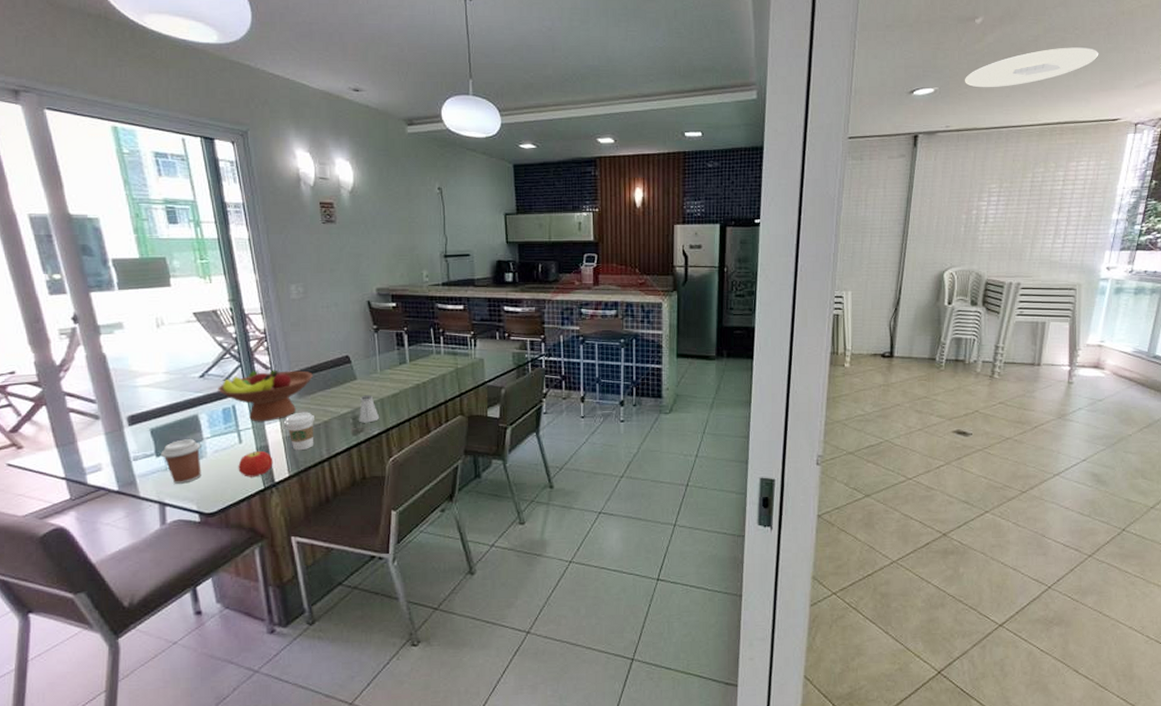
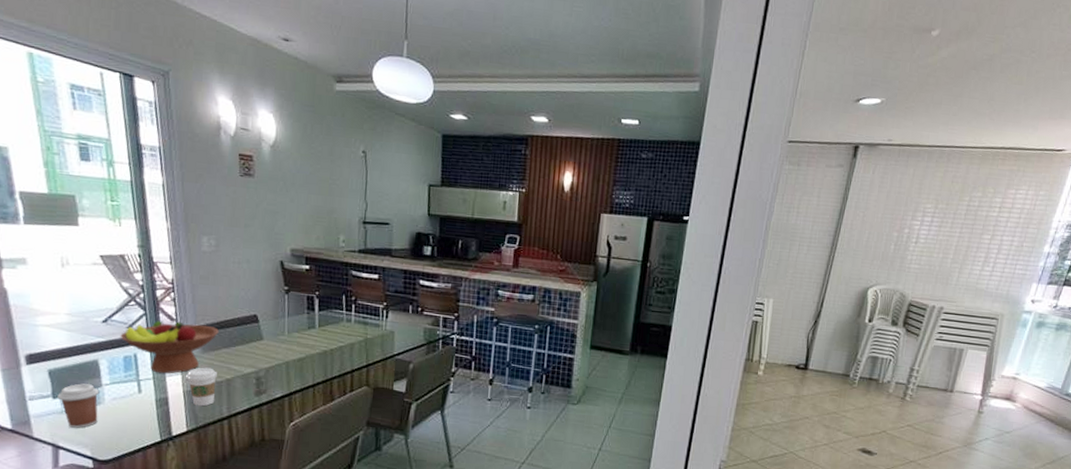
fruit: present [238,450,273,477] -> none [135,402,172,429]
saltshaker: present [359,395,380,423] -> none [262,356,284,385]
ceiling light: present [965,47,1099,88] -> none [913,70,1053,105]

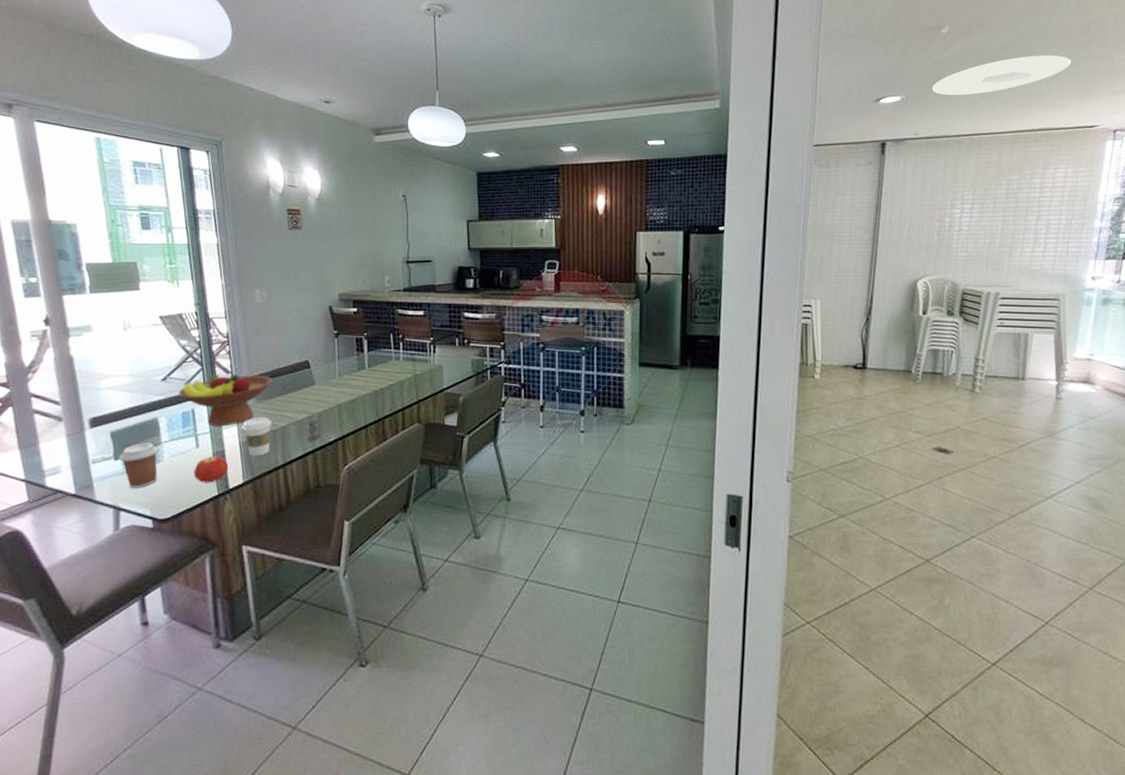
fruit: none [135,402,172,429] -> present [193,455,229,483]
ceiling light: none [913,70,1053,105] -> present [932,55,1072,96]

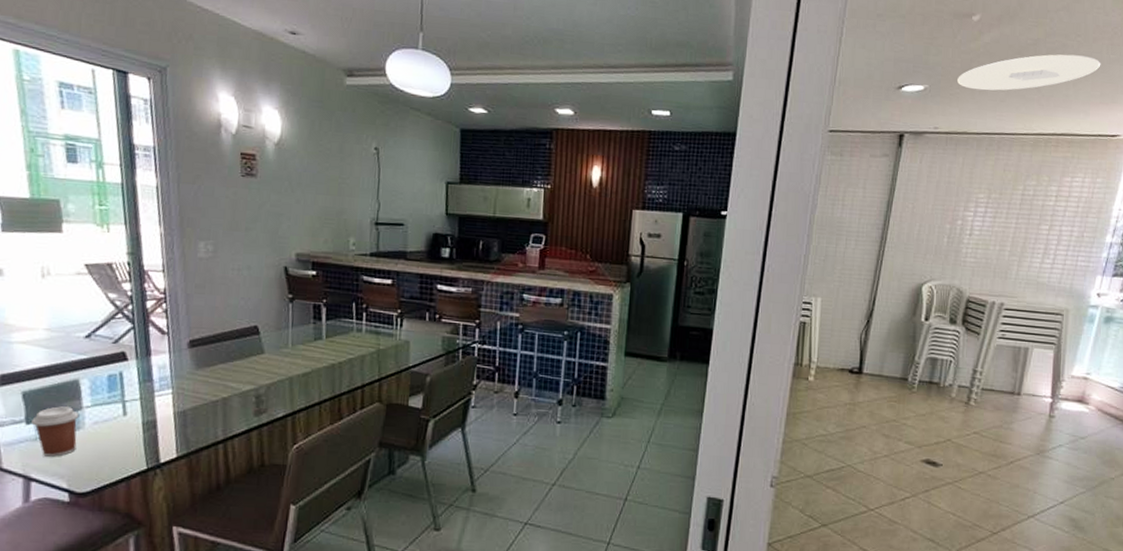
fruit bowl: present [178,374,272,427] -> none [104,335,215,394]
fruit: present [193,455,229,483] -> none [119,425,161,456]
coffee cup: present [242,417,272,457] -> none [177,385,212,429]

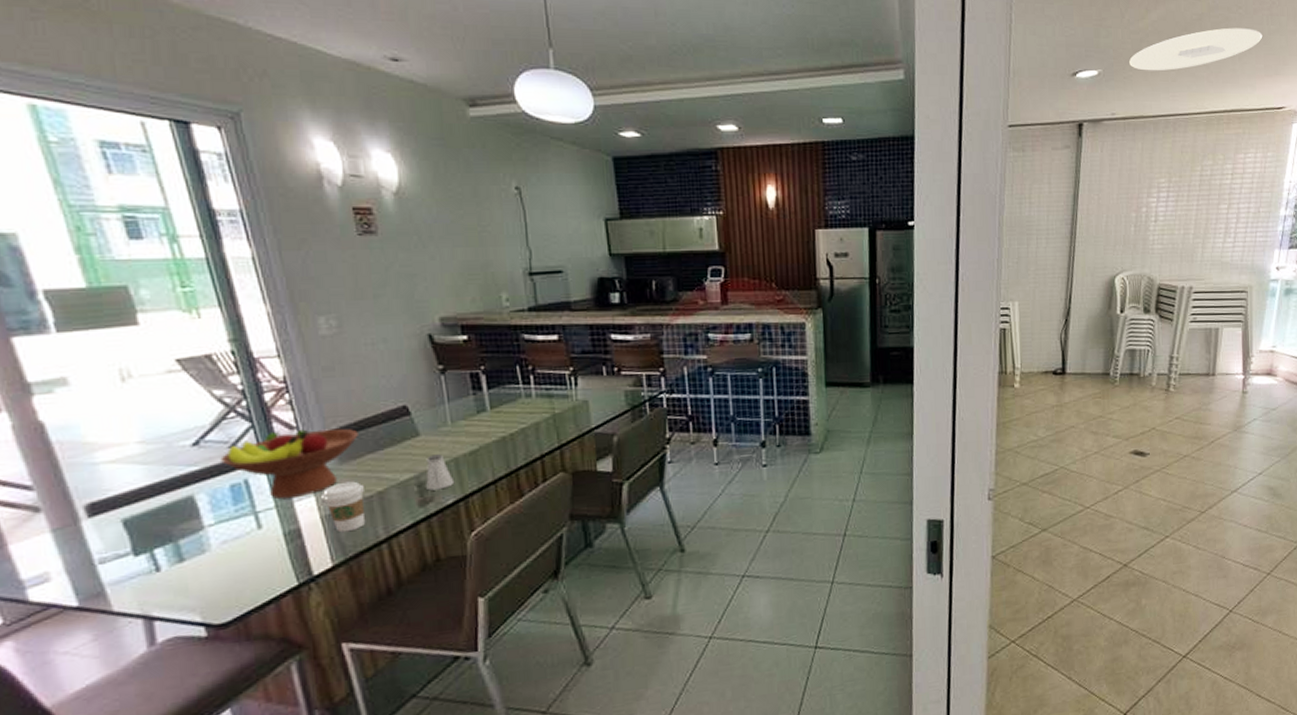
coffee cup: present [31,406,80,457] -> none [141,528,205,590]
fruit bowl: none [104,335,215,394] -> present [220,428,358,500]
coffee cup: none [177,385,212,429] -> present [321,481,366,533]
saltshaker: none [262,372,287,404] -> present [426,454,455,491]

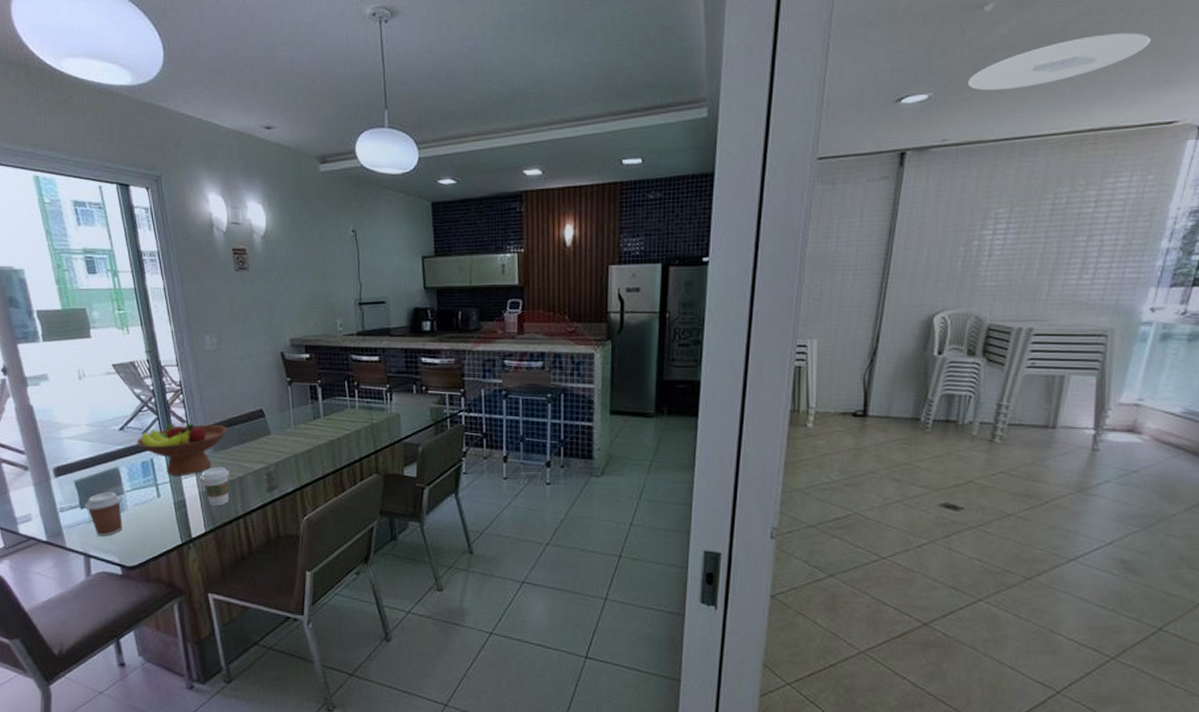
coffee cup: none [141,528,205,590] -> present [85,492,123,536]
saltshaker: present [426,454,455,491] -> none [273,451,294,480]

